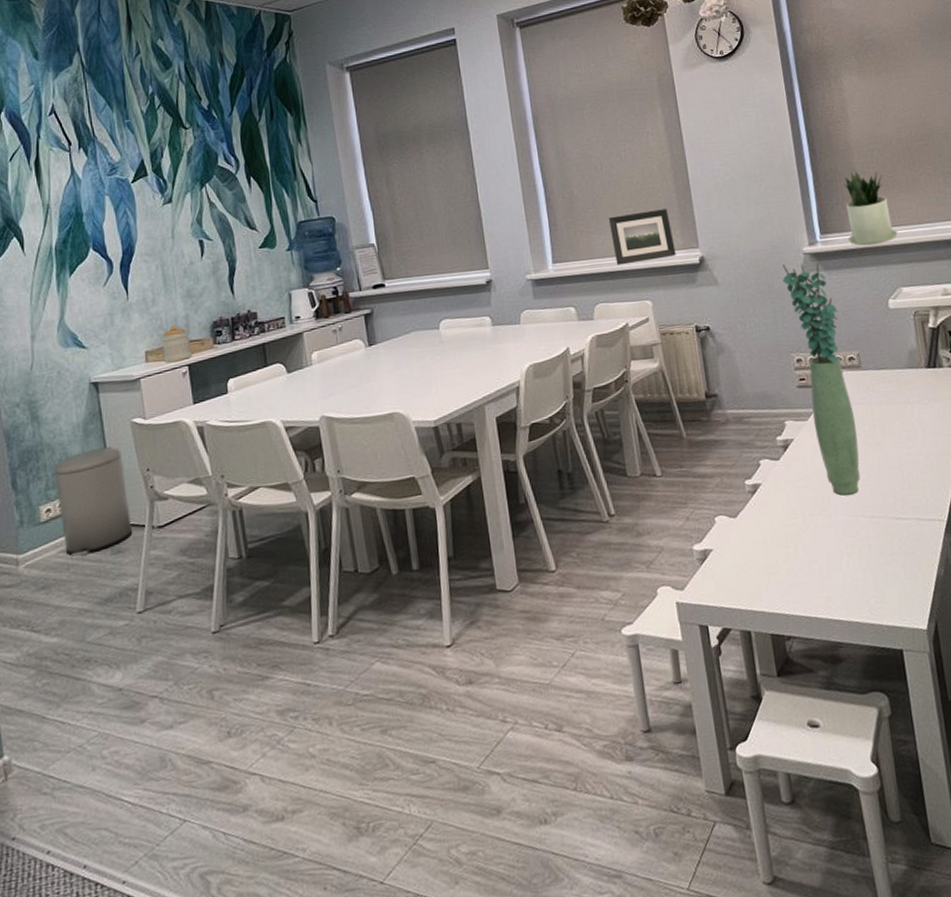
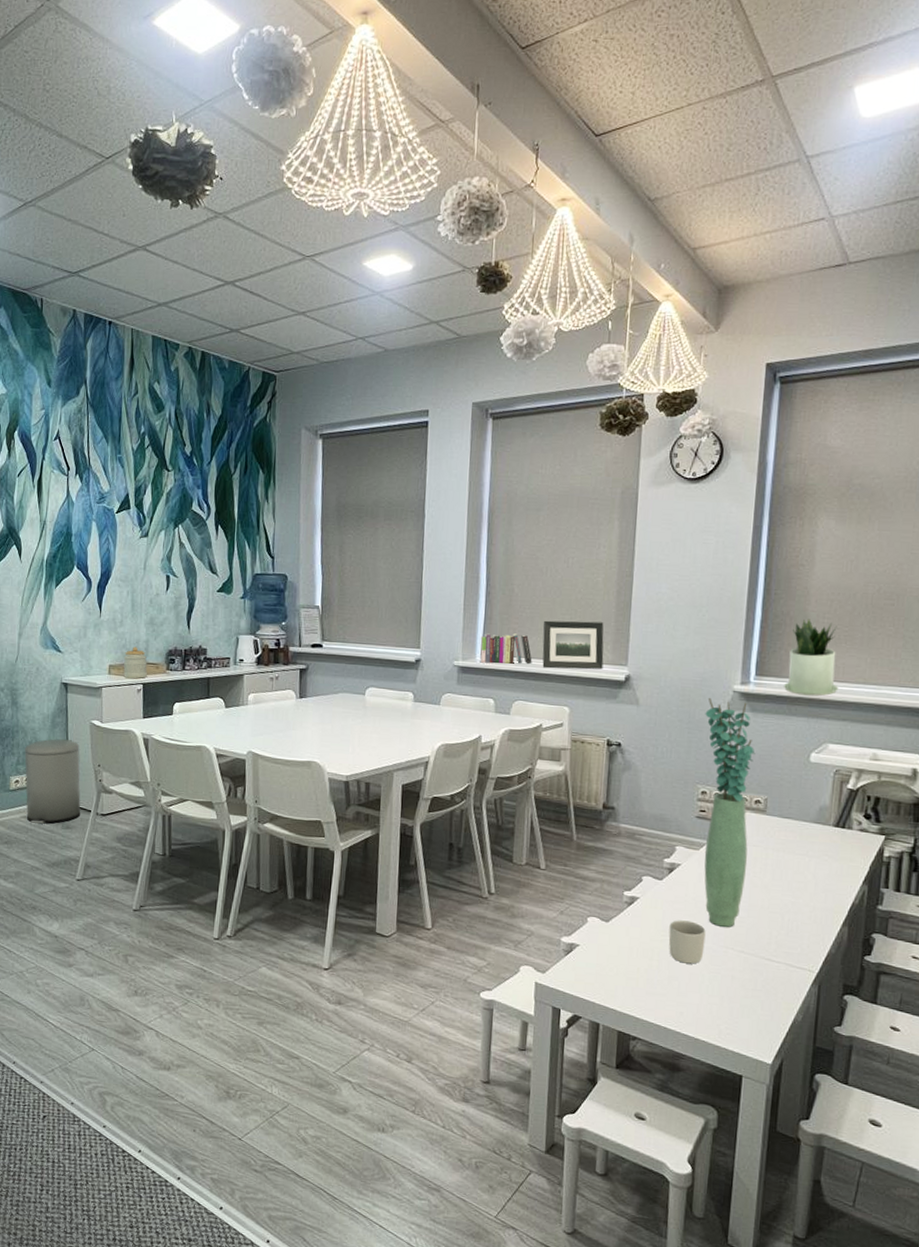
books: none [548,234,606,272] -> present [480,633,532,665]
cup: none [796,496,837,543] -> present [668,920,706,964]

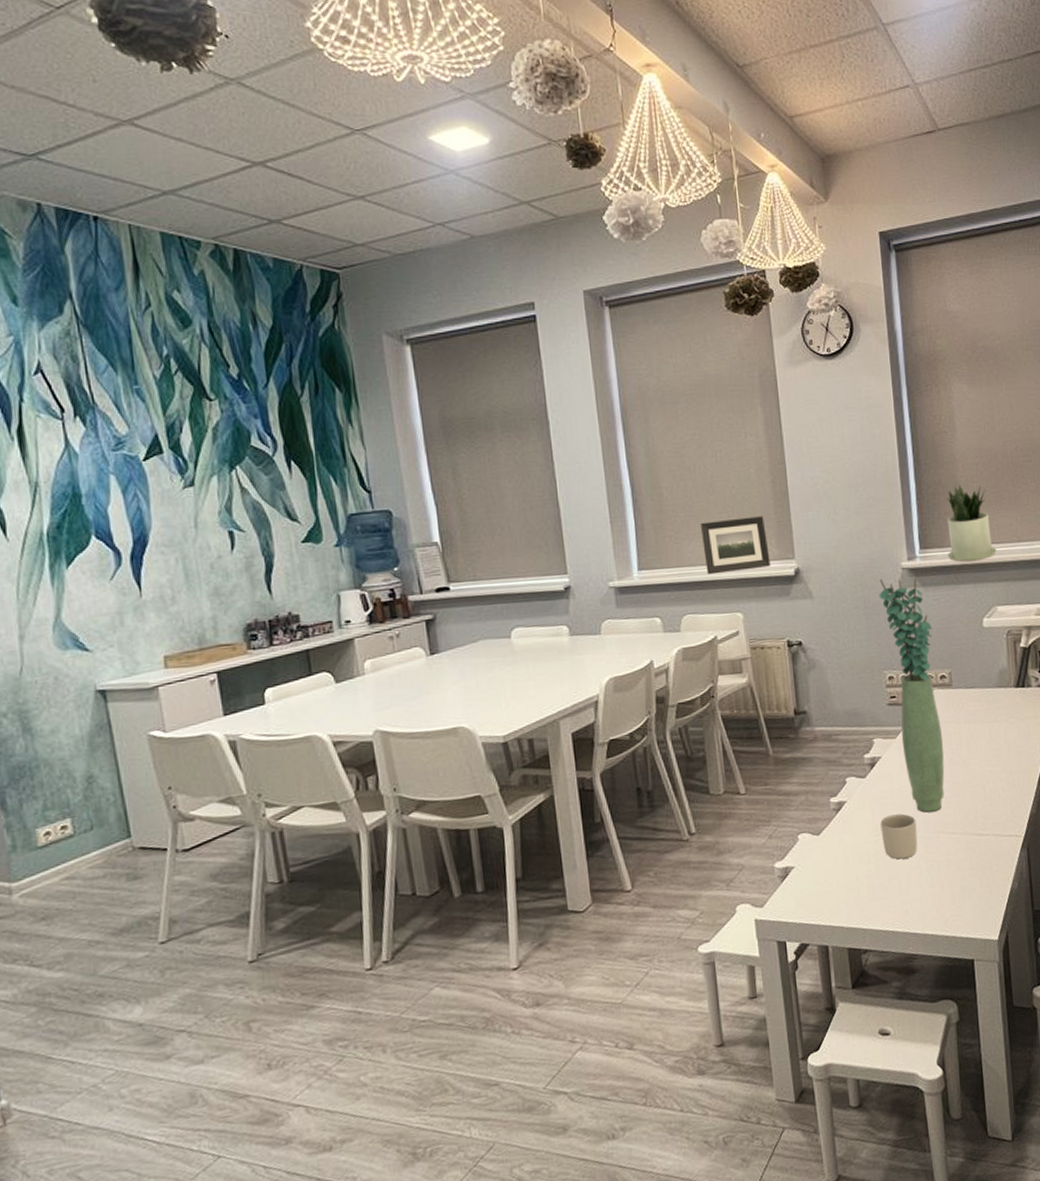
pedal bin: present [24,739,81,824] -> none [53,763,153,884]
jar: present [123,647,147,679] -> none [183,627,221,670]
books: present [480,633,532,665] -> none [634,540,695,580]

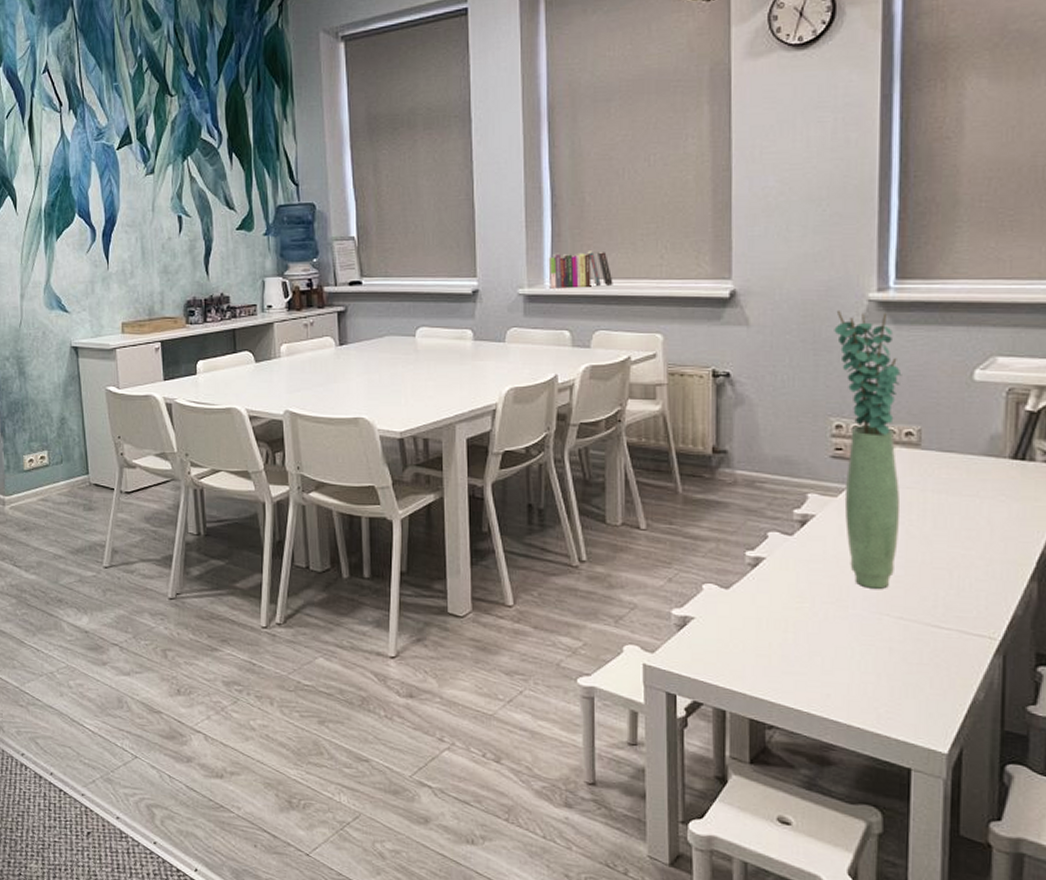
books: none [634,540,695,580] -> present [548,250,613,289]
picture frame: present [700,516,771,575] -> none [623,229,701,290]
cup: present [880,813,918,860] -> none [805,583,853,635]
planter: present [947,484,997,563] -> none [932,203,1006,299]

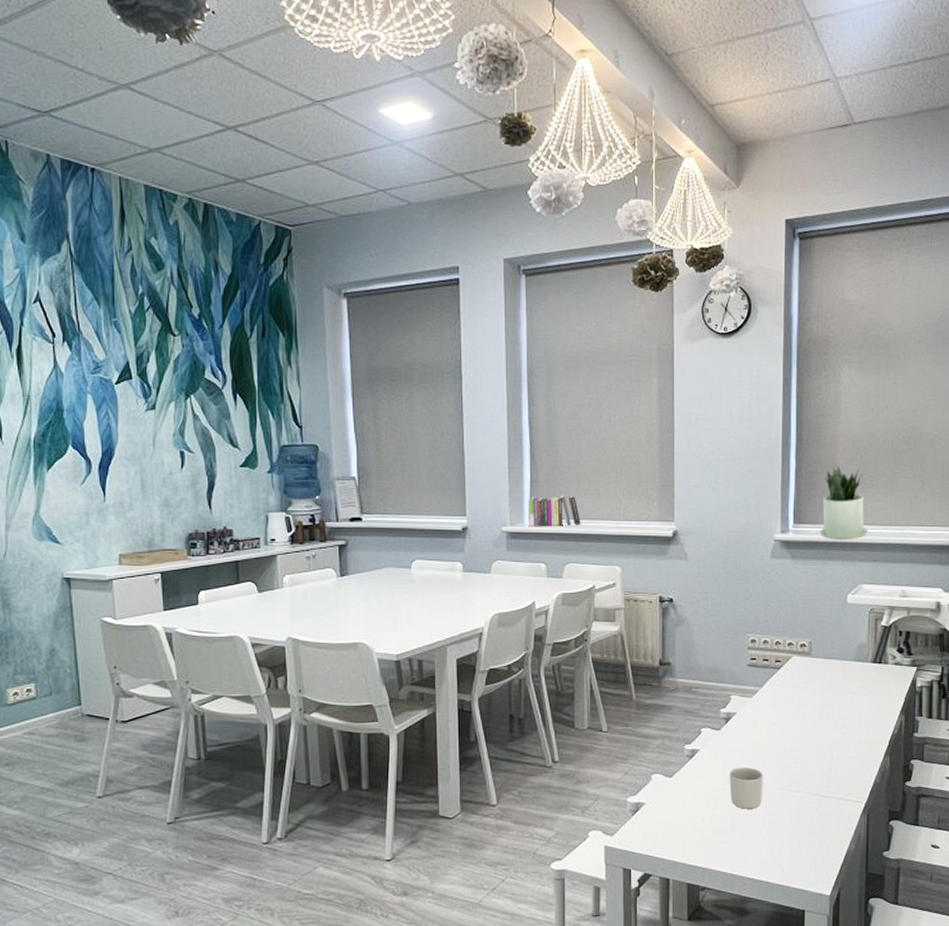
cup: none [805,583,853,635] -> present [729,767,763,809]
vase: present [834,309,902,589] -> none [750,547,798,769]
planter: none [932,203,1006,299] -> present [819,466,868,540]

